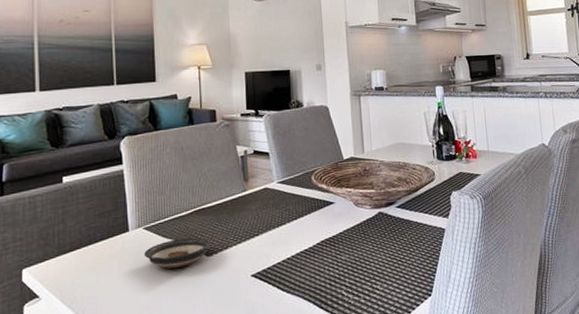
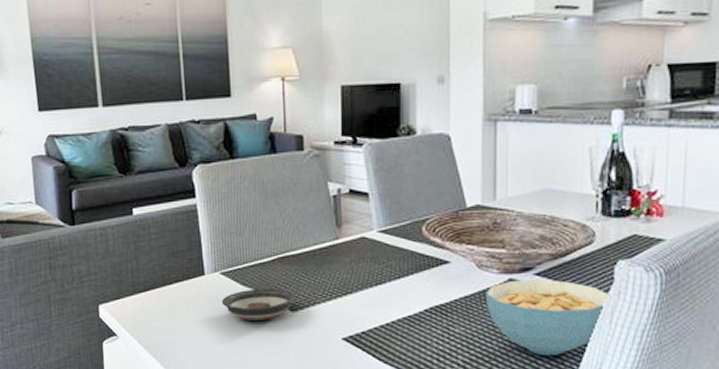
cereal bowl: none [362,210,451,271] -> present [485,280,612,356]

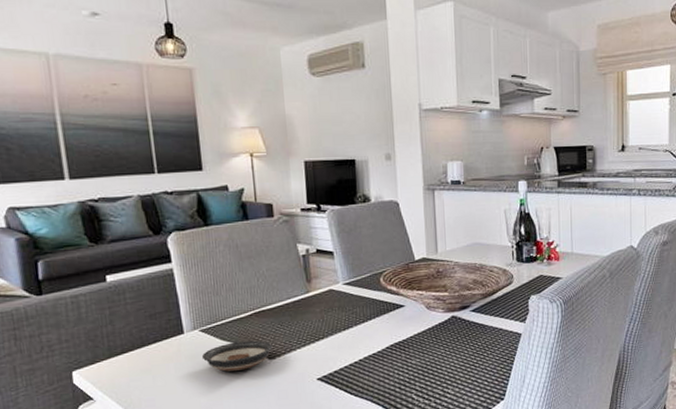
cereal bowl: present [485,280,612,356] -> none [434,314,528,376]

